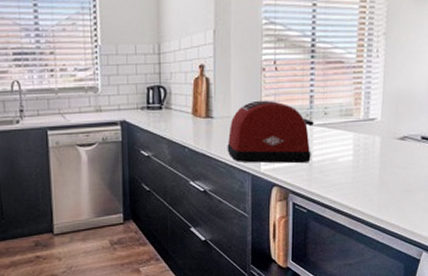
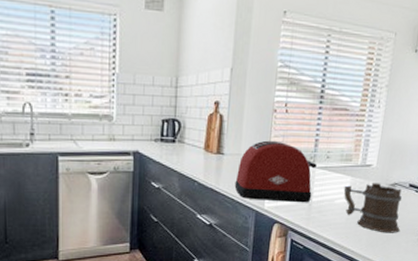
mug: none [346,137,415,191] -> present [343,183,402,233]

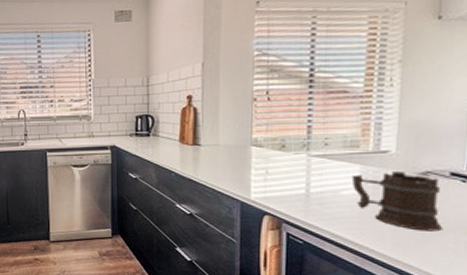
toaster: present [234,140,317,203] -> none [214,129,312,194]

